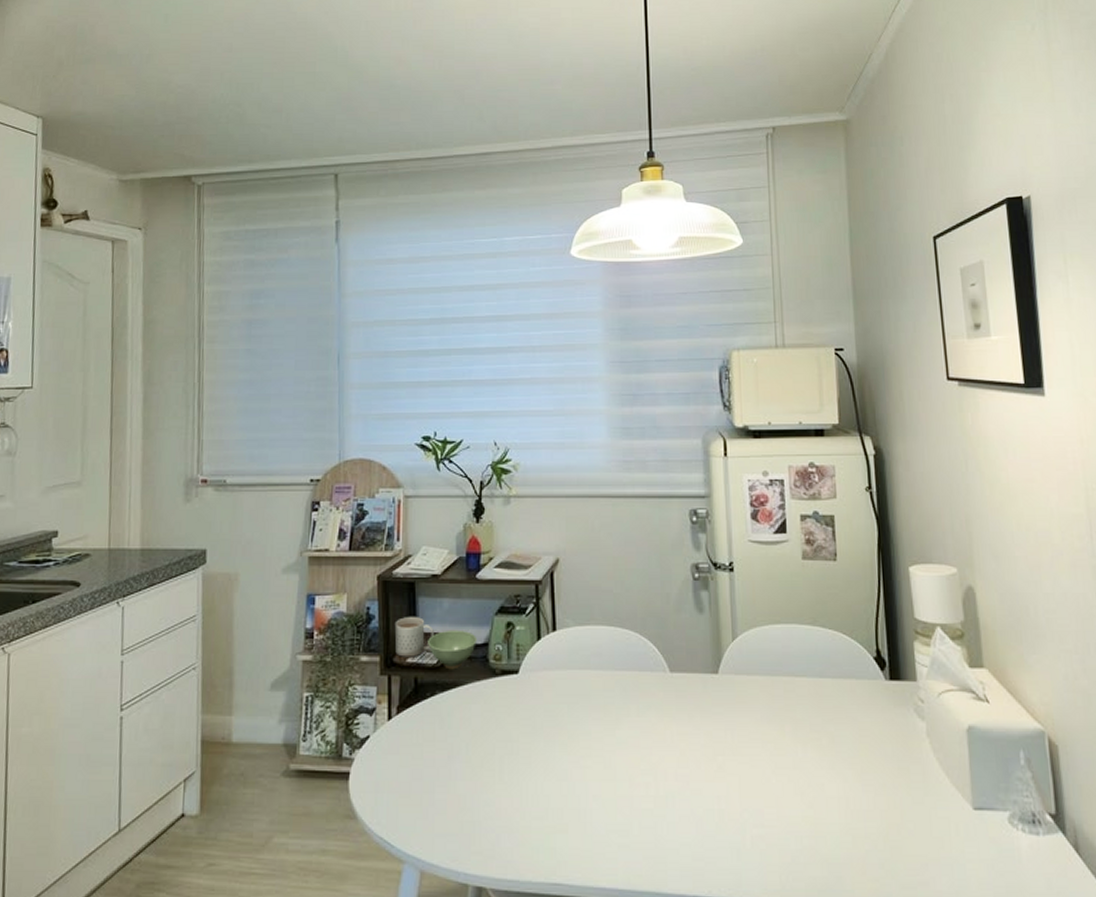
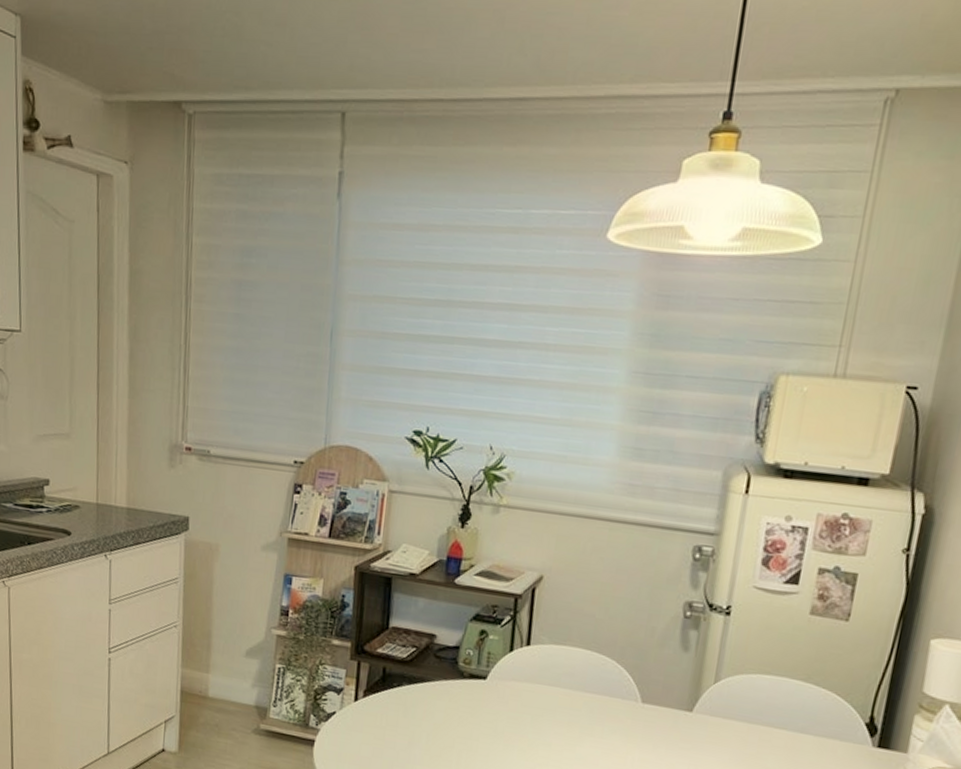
mug: present [394,617,434,657] -> none [366,609,407,649]
bowl: present [428,629,477,670] -> none [399,628,449,666]

